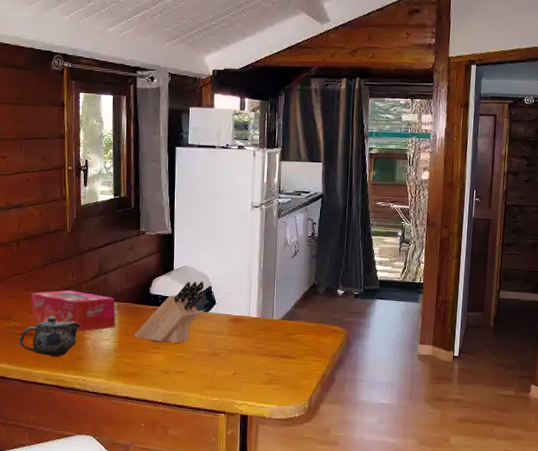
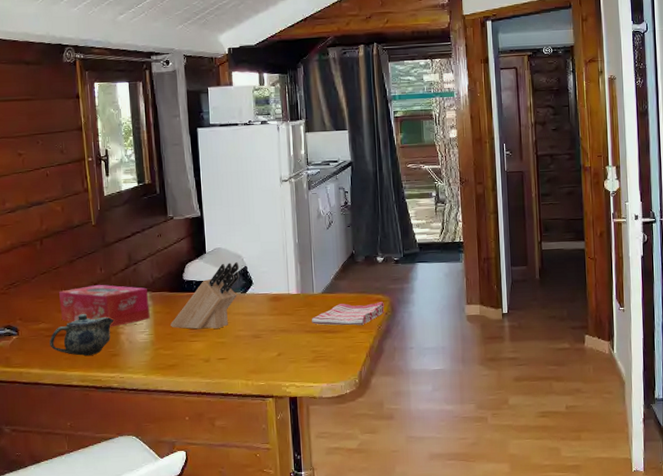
dish towel: none [269,331,340,354] -> present [312,302,384,326]

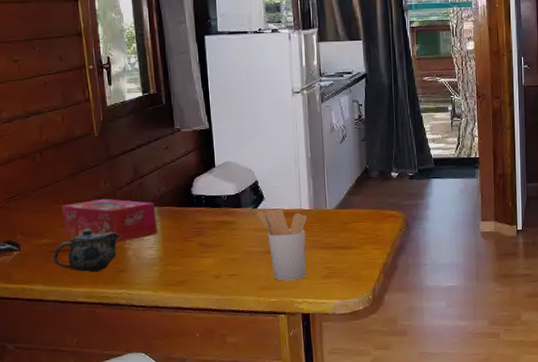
knife block: present [170,262,240,329] -> none [179,176,251,245]
utensil holder: none [246,293,294,365] -> present [257,208,307,281]
dish towel: present [312,302,384,326] -> none [325,218,399,242]

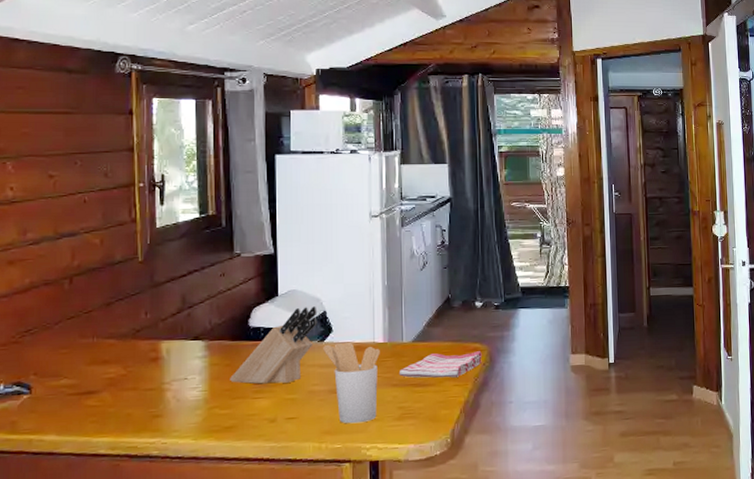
teapot: present [53,228,120,272] -> none [72,366,159,418]
tissue box: present [62,198,158,243] -> none [89,331,205,383]
knife block: none [179,176,251,245] -> present [230,306,318,384]
dish towel: none [325,218,399,242] -> present [400,351,482,378]

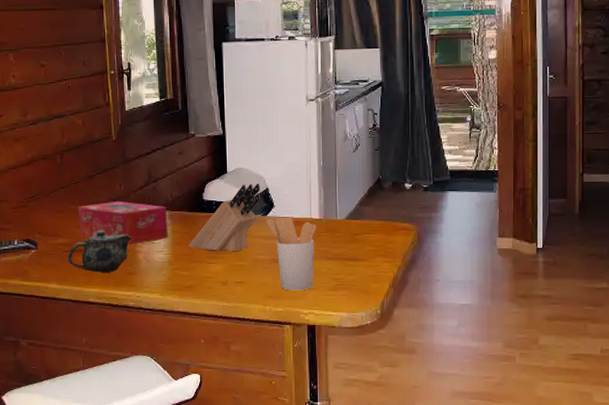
teapot: none [72,366,159,418] -> present [68,229,132,273]
tissue box: none [89,331,205,383] -> present [78,201,168,245]
dish towel: present [400,351,482,378] -> none [334,230,410,254]

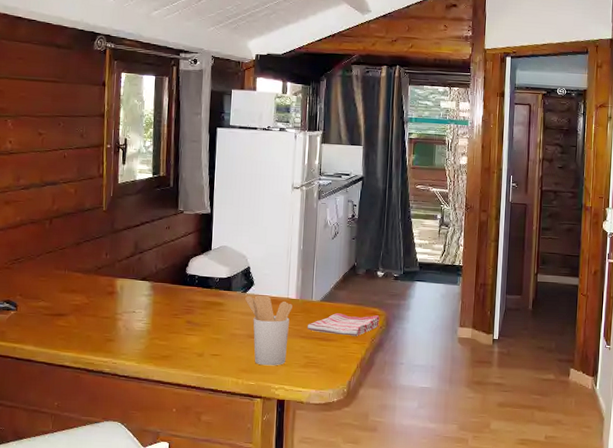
teapot: present [68,229,132,273] -> none [47,295,113,338]
tissue box: present [78,201,168,245] -> none [61,269,150,313]
knife block: present [189,183,261,251] -> none [169,261,243,325]
dish towel: none [334,230,410,254] -> present [308,313,380,336]

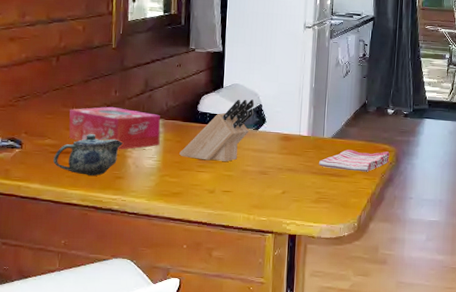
teapot: none [47,295,113,338] -> present [53,133,123,176]
tissue box: none [61,269,150,313] -> present [68,106,161,150]
knife block: none [169,261,243,325] -> present [179,99,255,161]
utensil holder: present [245,295,293,366] -> none [257,132,304,202]

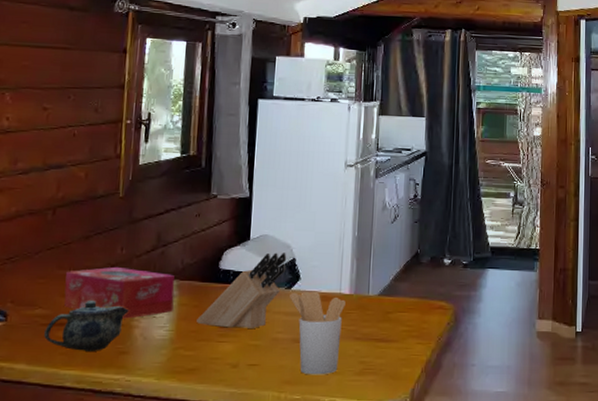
utensil holder: none [257,132,304,202] -> present [290,291,346,375]
dish towel: present [319,150,390,172] -> none [363,309,447,335]

